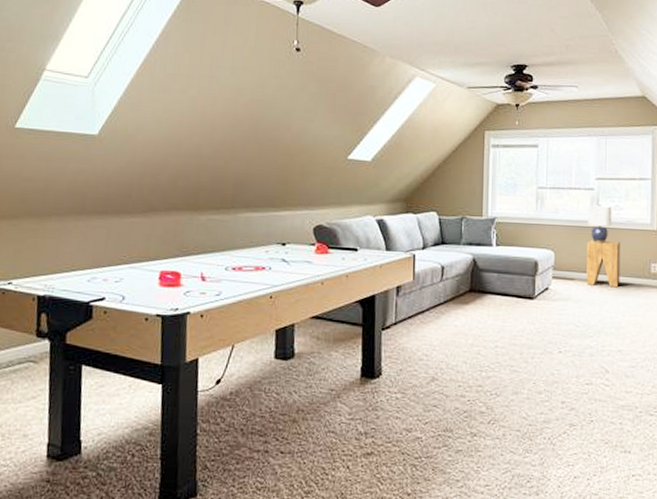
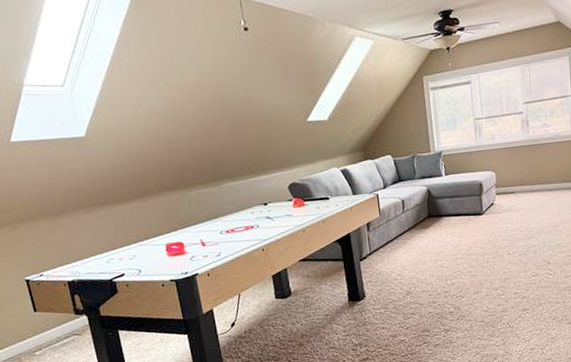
side table: present [587,240,620,288] -> none [522,154,553,195]
lamp: present [588,204,612,244] -> none [520,125,541,159]

